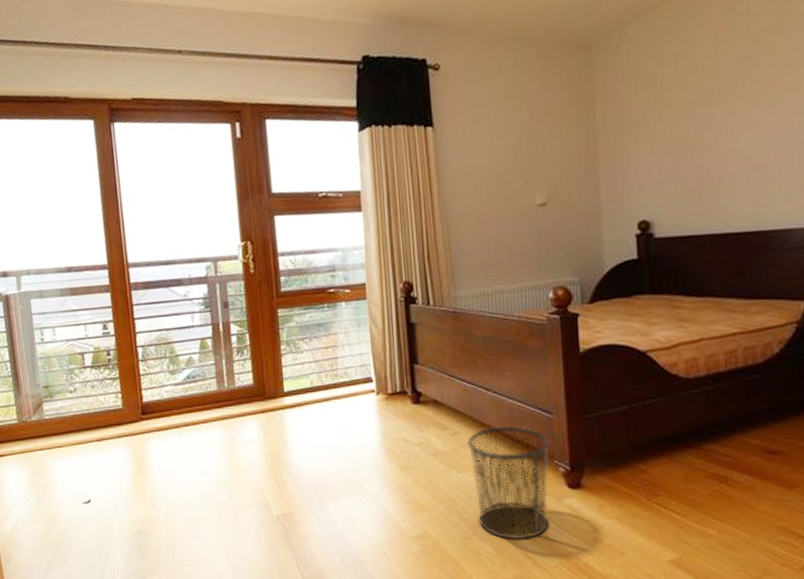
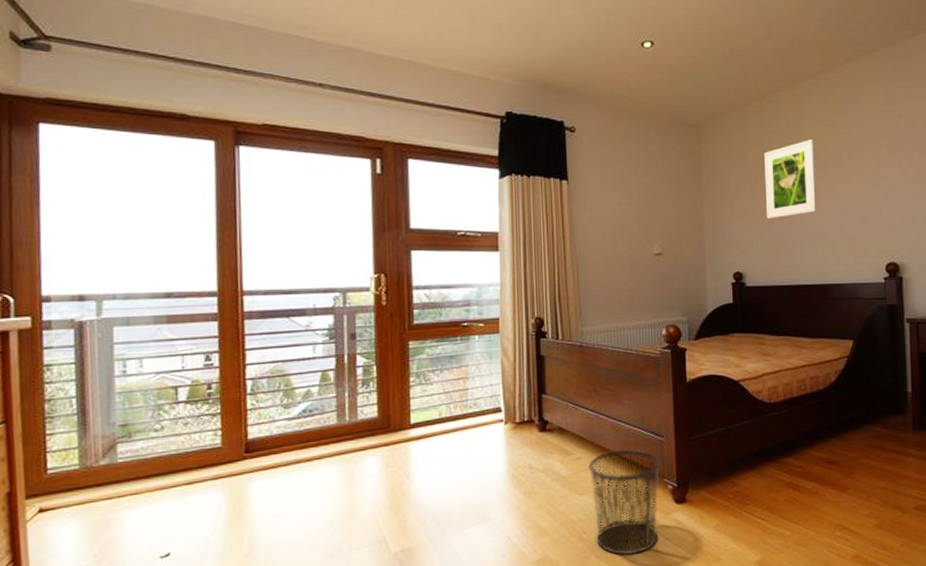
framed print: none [678,41,755,153] -> present [764,138,817,219]

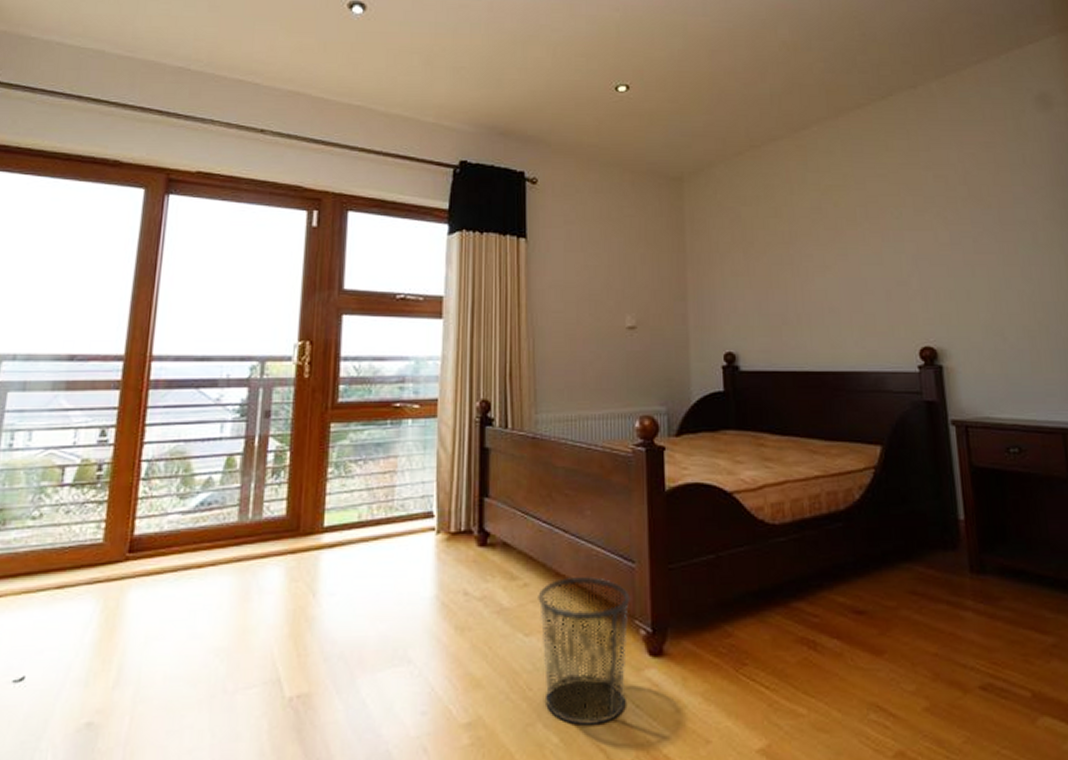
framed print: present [764,138,817,219] -> none [760,194,828,289]

